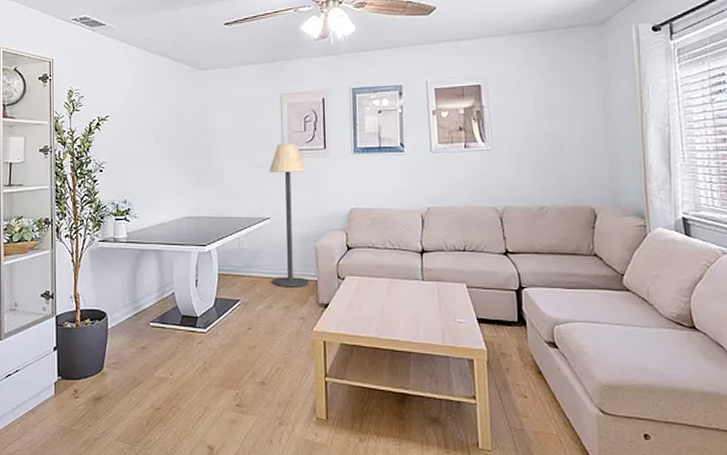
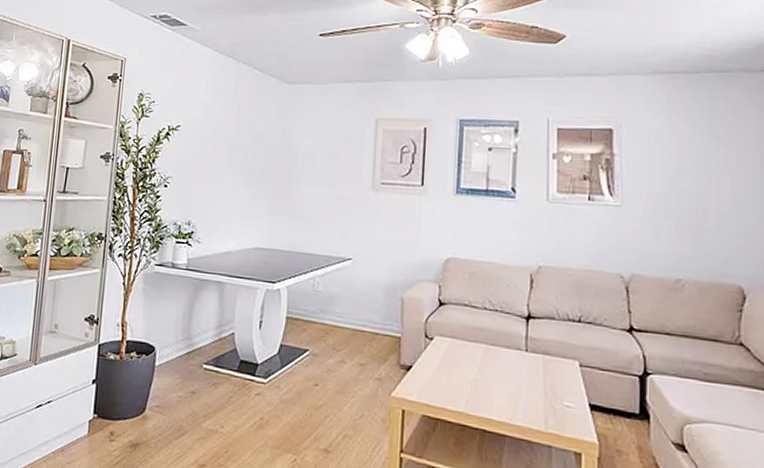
floor lamp: present [269,143,310,287] -> none [348,175,399,343]

